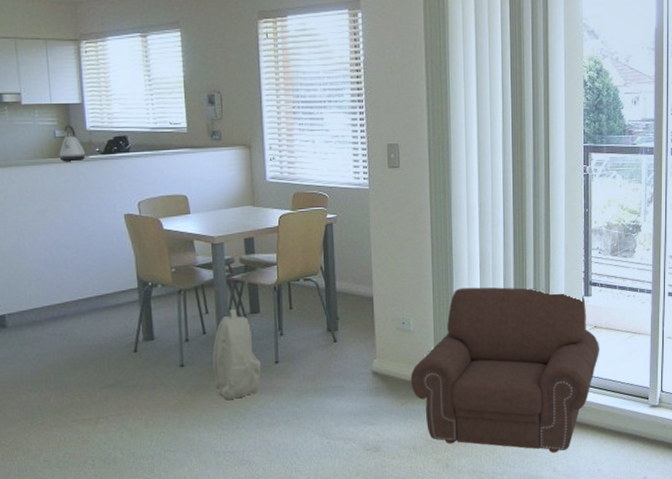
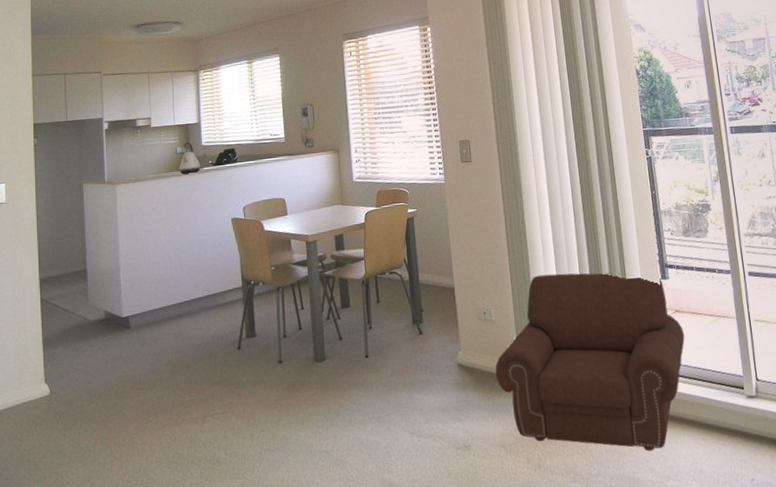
backpack: present [212,310,261,401] -> none [308,304,353,397]

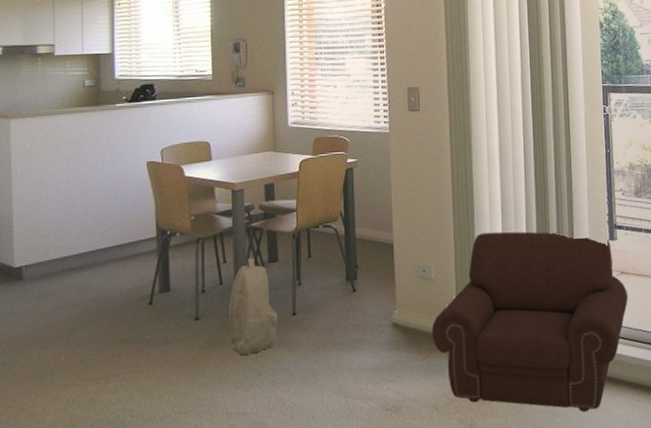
kettle: present [179,141,201,175] -> none [87,73,113,111]
backpack: none [308,304,353,397] -> present [229,258,278,356]

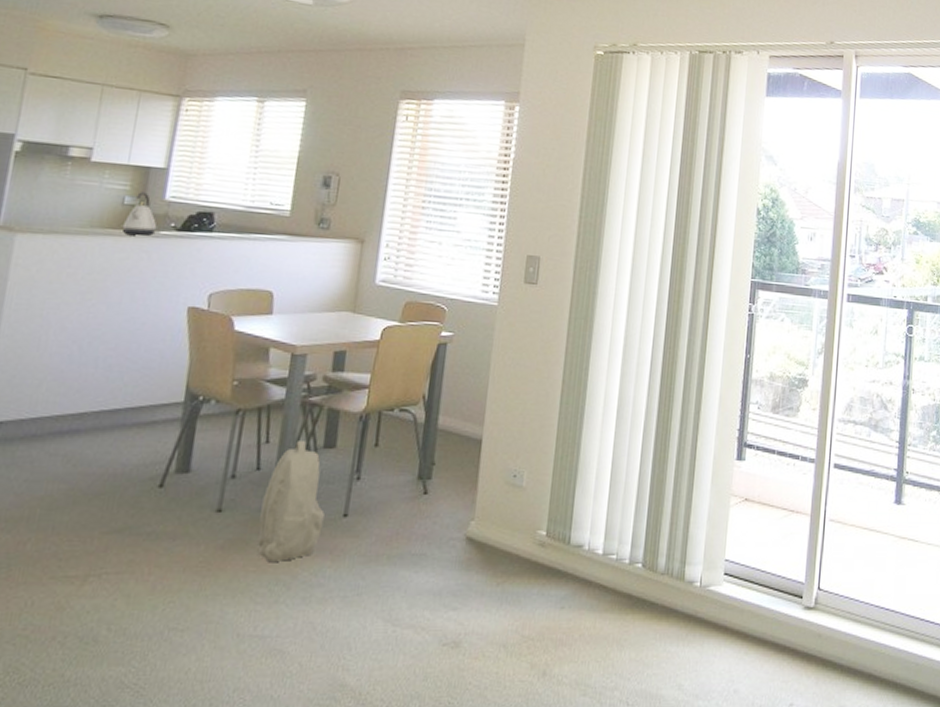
kettle: none [87,73,113,111] -> present [122,190,157,237]
armchair: present [431,231,629,412] -> none [512,437,750,664]

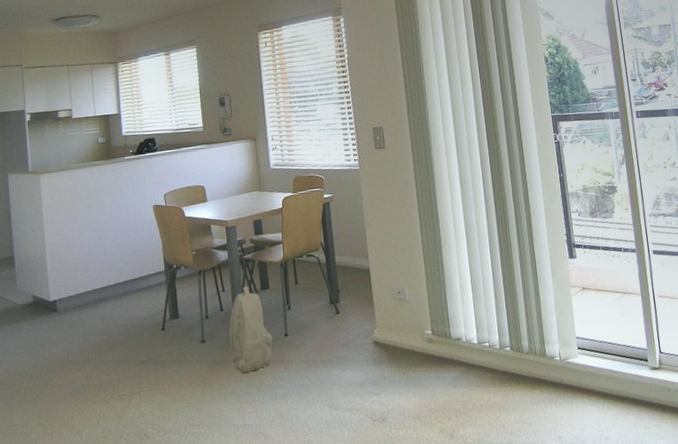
kettle: present [122,190,157,237] -> none [101,131,122,164]

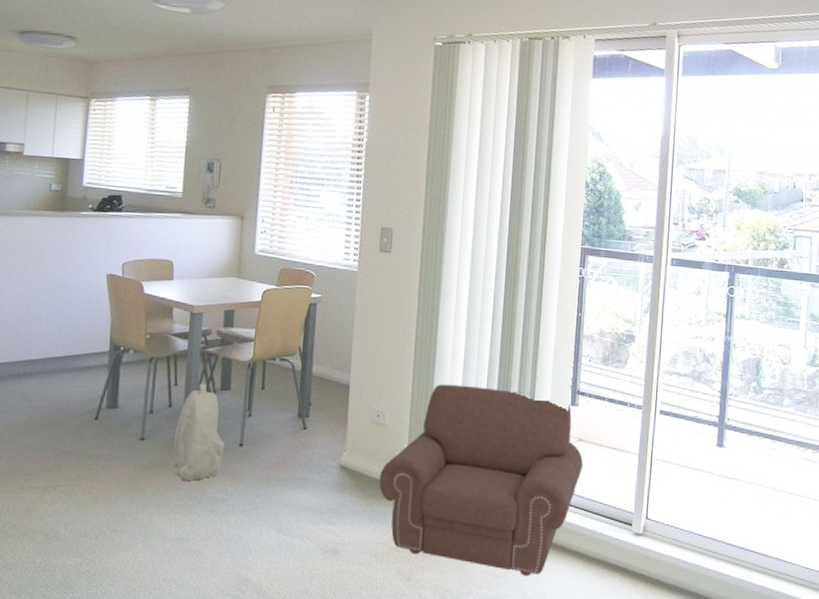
armchair: none [409,253,592,421] -> present [379,384,584,577]

